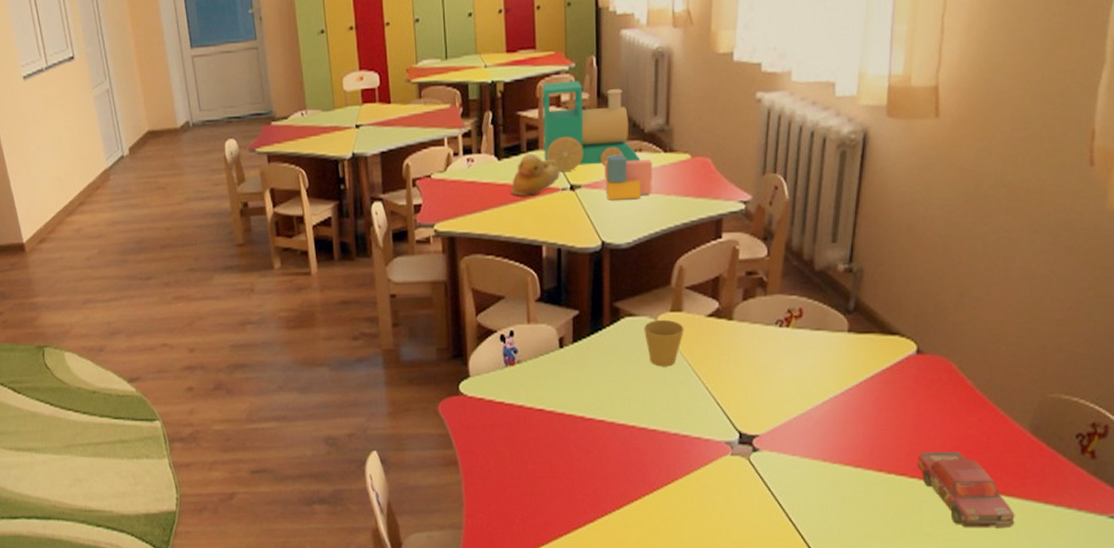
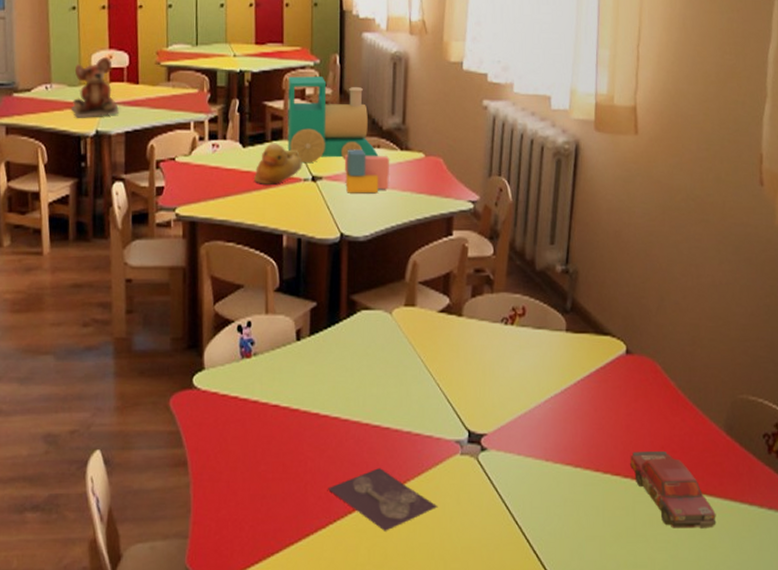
stuffed animal: none [327,78,373,142] -> present [71,56,119,118]
paper sheet: none [595,468,707,526] -> present [328,468,438,531]
cup: present [644,319,684,367] -> none [379,314,417,362]

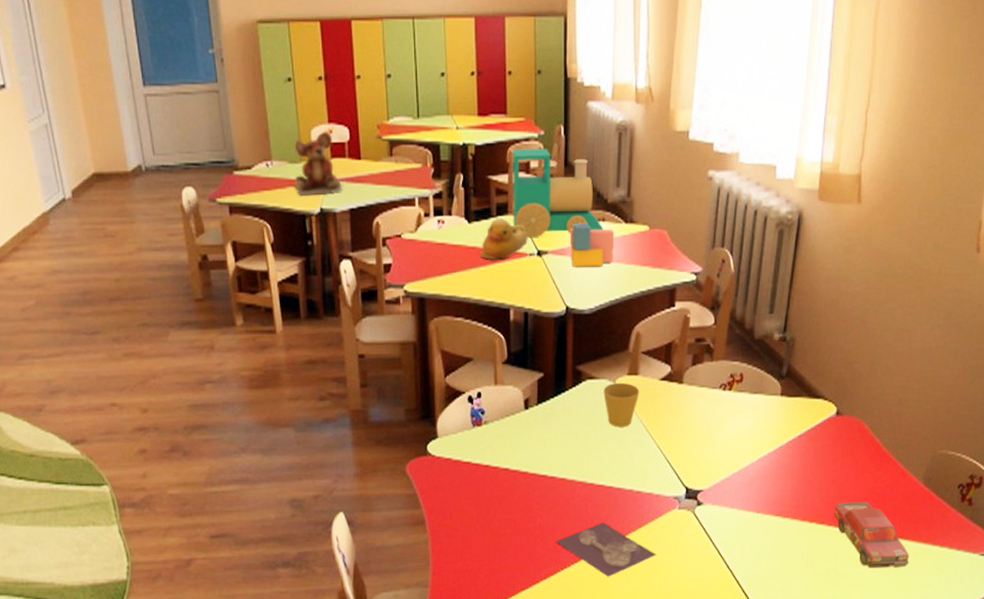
cup: none [379,314,417,362] -> present [603,382,640,427]

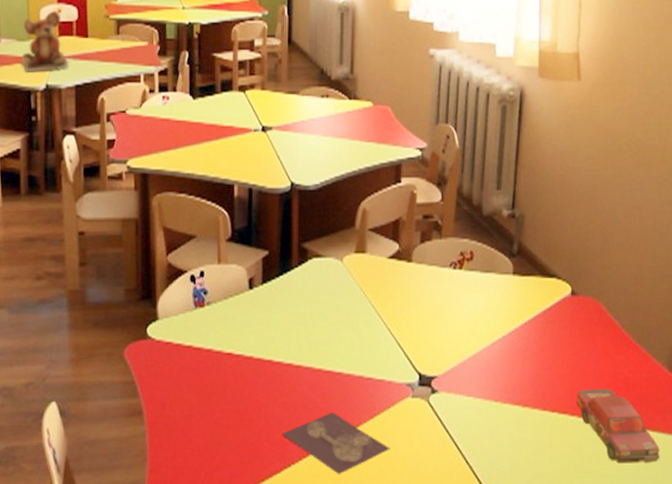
rubber duck: present [480,218,528,261] -> none [205,94,252,137]
toy train: present [512,149,604,238] -> none [237,28,328,114]
toy blocks: present [570,223,615,267] -> none [294,99,339,143]
cup: present [603,382,640,427] -> none [330,260,368,308]

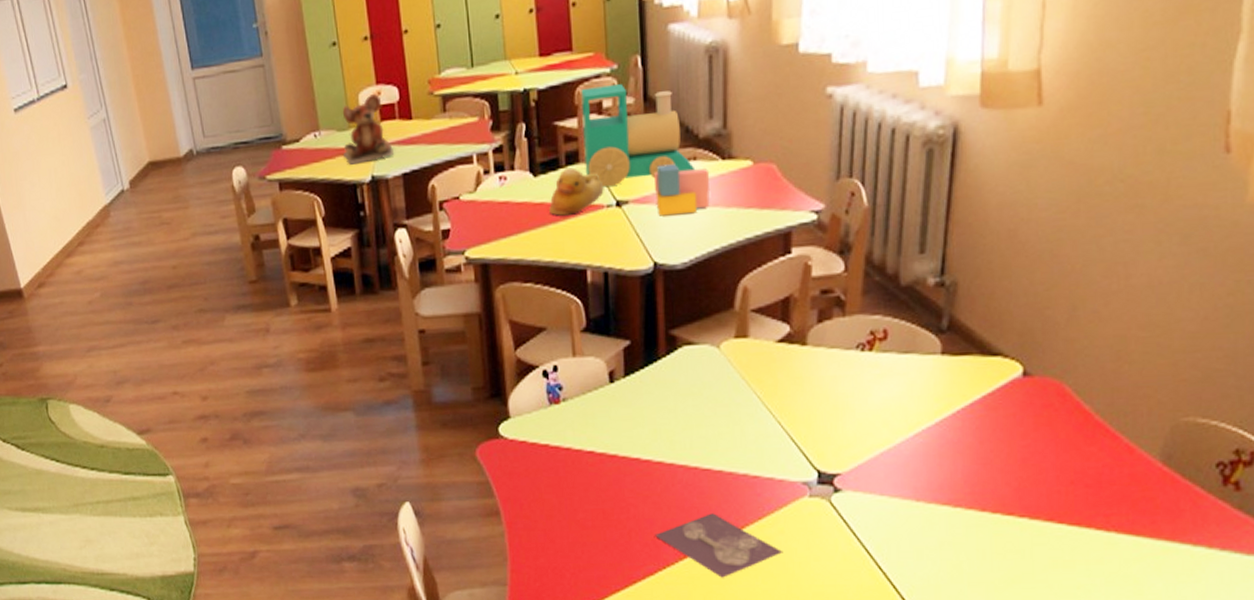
rubber duck: none [205,94,252,137] -> present [549,167,604,217]
toy train: none [237,28,328,114] -> present [581,84,696,188]
toy blocks: none [294,99,339,143] -> present [654,164,710,216]
toy car: present [575,389,660,464] -> none [1026,487,1145,573]

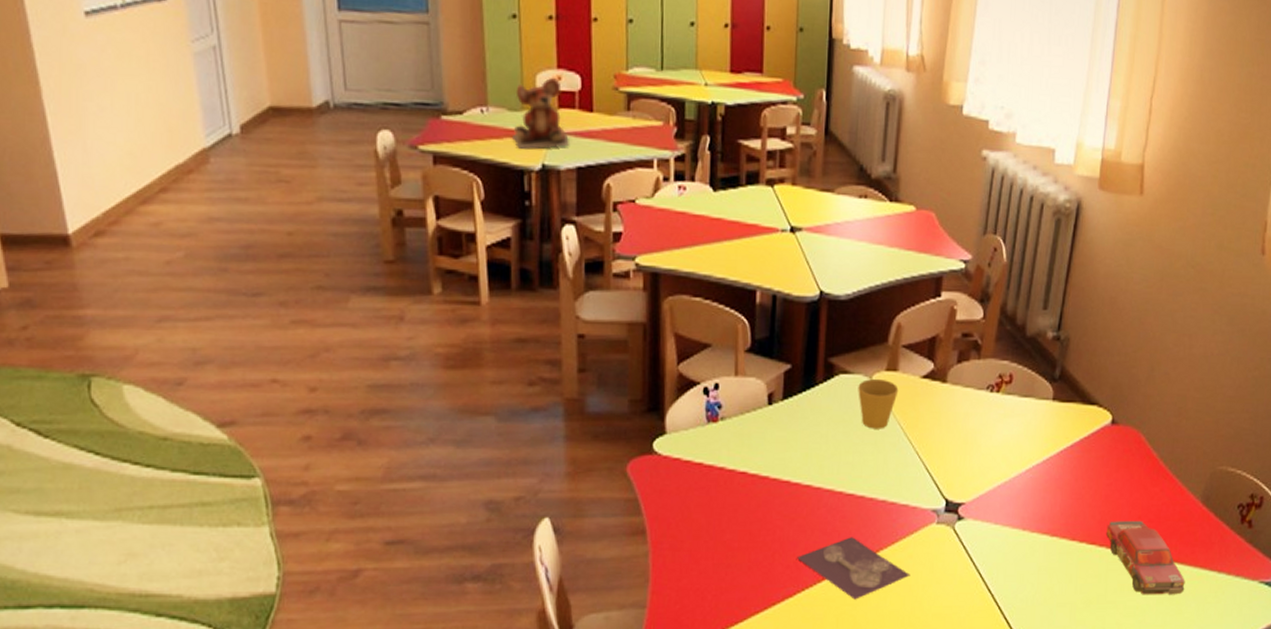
rubber duck: present [549,167,604,217] -> none [725,187,781,236]
toy train: present [581,84,696,188] -> none [764,112,866,213]
toy blocks: present [654,164,710,216] -> none [827,198,878,249]
cup: none [705,347,751,400] -> present [858,378,899,429]
toy car: none [1026,487,1145,573] -> present [1105,521,1185,595]

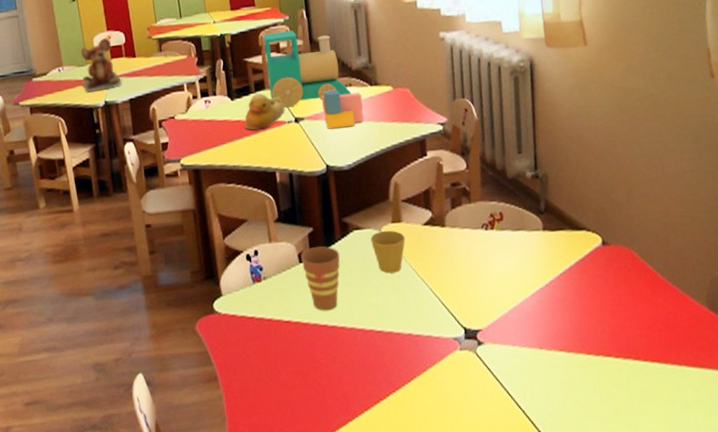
rubber duck: none [725,187,781,236] -> present [244,93,285,131]
toy train: none [764,112,866,213] -> present [263,30,352,108]
cup: none [771,388,819,465] -> present [301,246,340,311]
paper sheet: present [797,537,911,600] -> none [344,368,445,424]
toy blocks: none [827,198,878,249] -> present [322,89,364,129]
toy car: present [1105,521,1185,595] -> none [619,331,711,401]

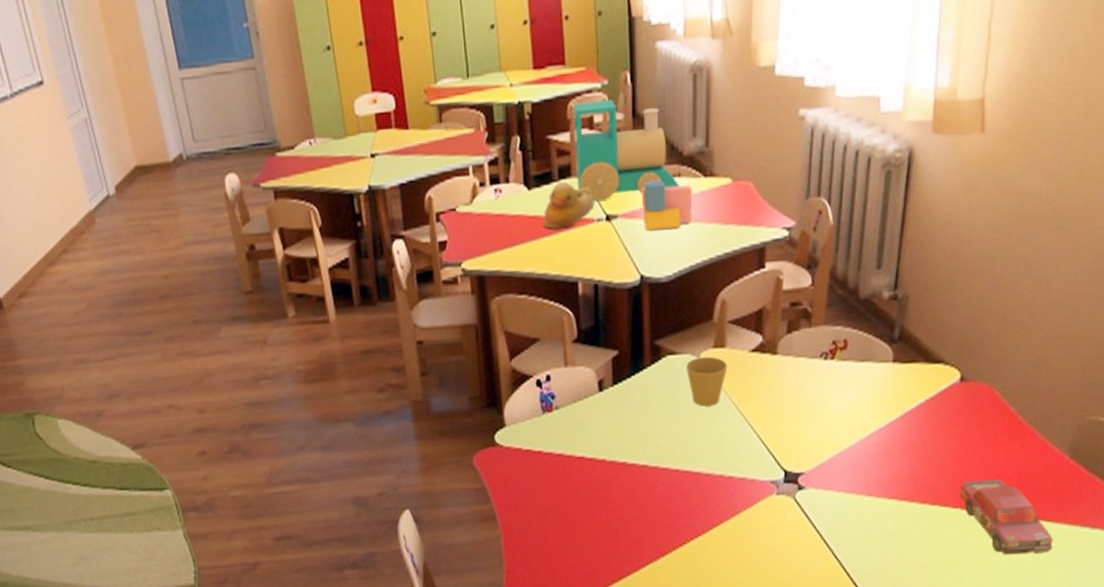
stuffed animal: present [80,37,122,93] -> none [337,101,390,174]
cup: present [301,246,340,311] -> none [602,373,648,447]
toy car: none [619,331,711,401] -> present [959,480,1053,555]

